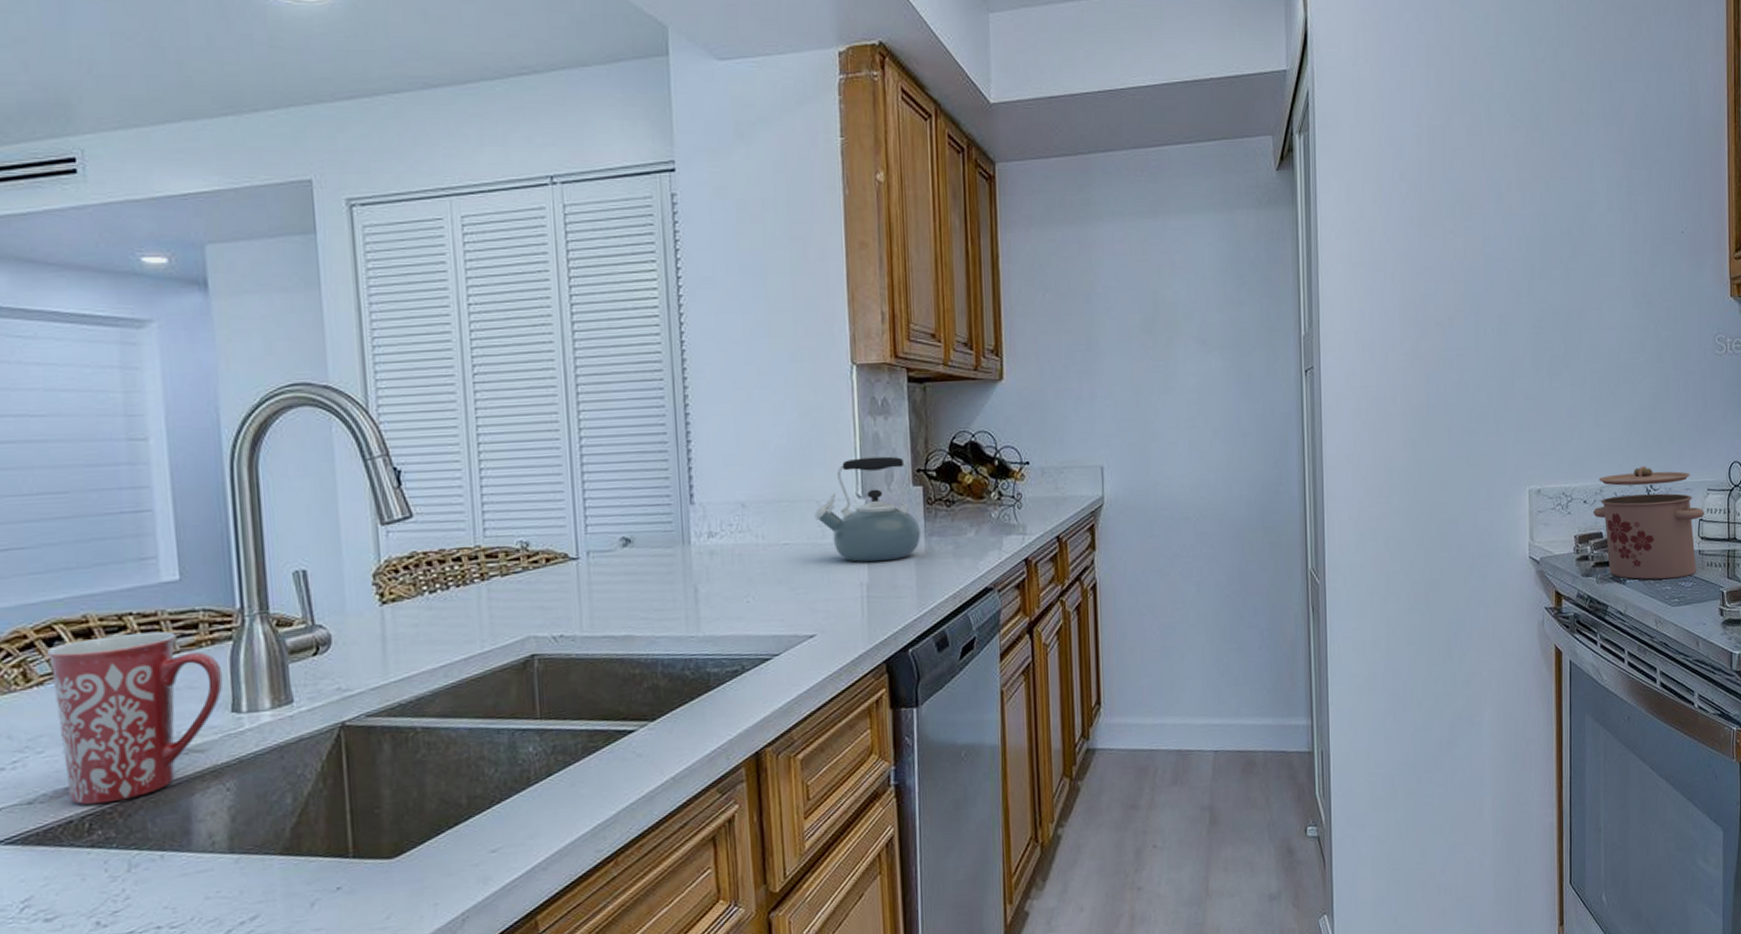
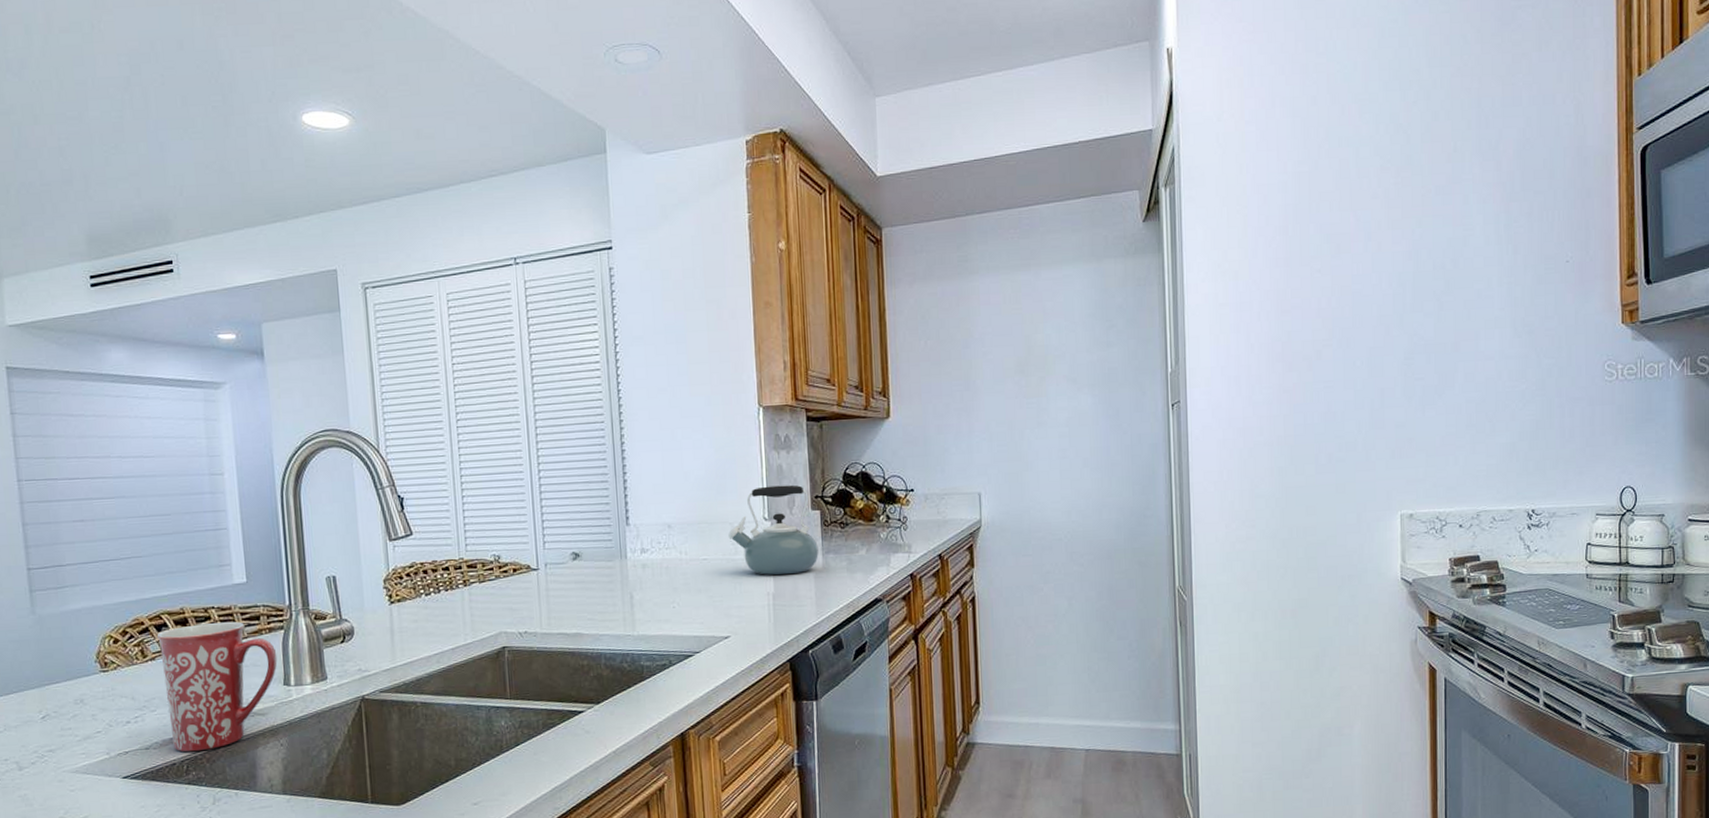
cooking pot: present [1593,466,1704,580] -> none [1470,491,1593,602]

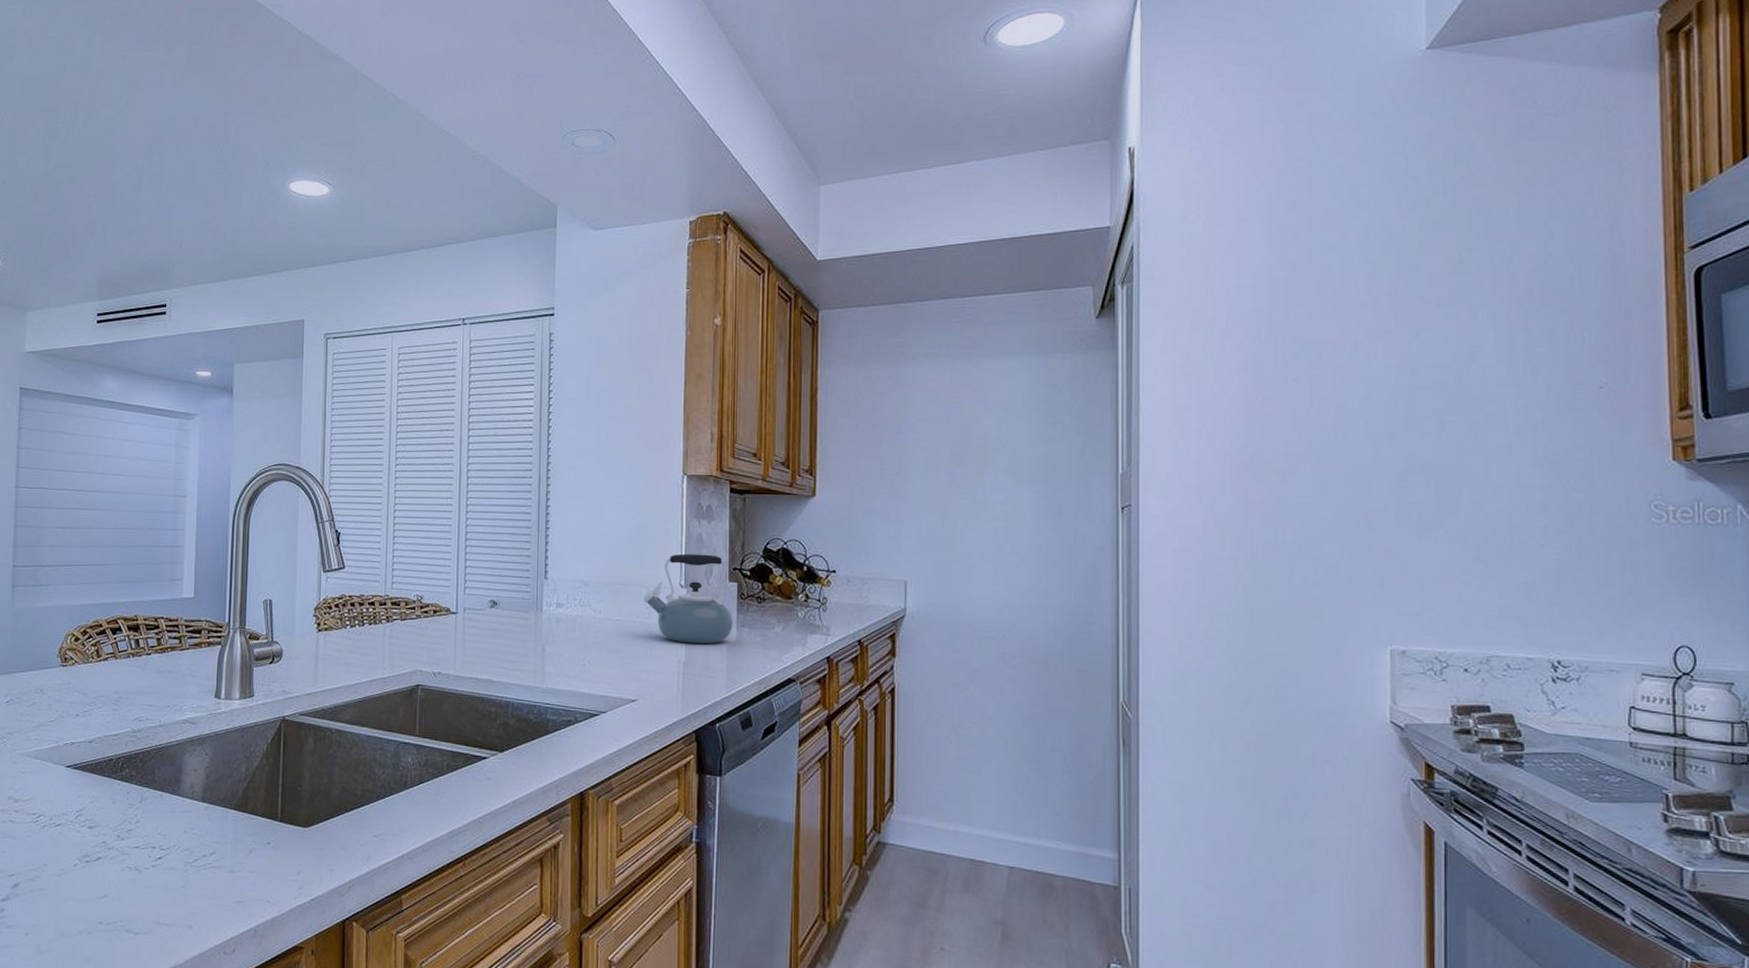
mug: present [156,621,278,752] -> none [111,631,212,751]

